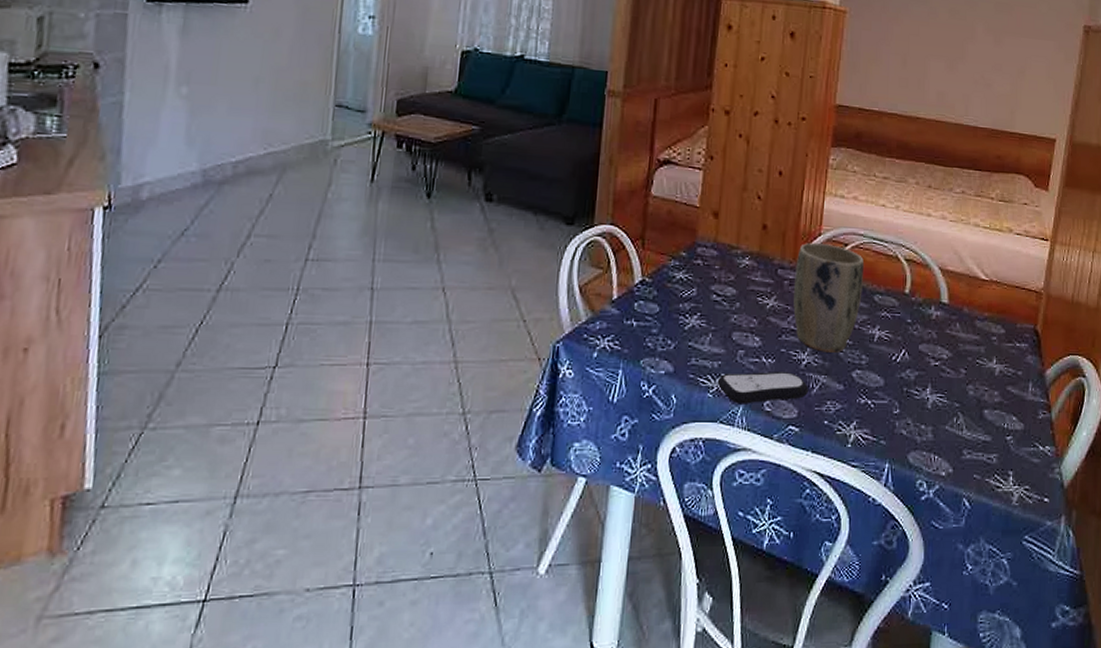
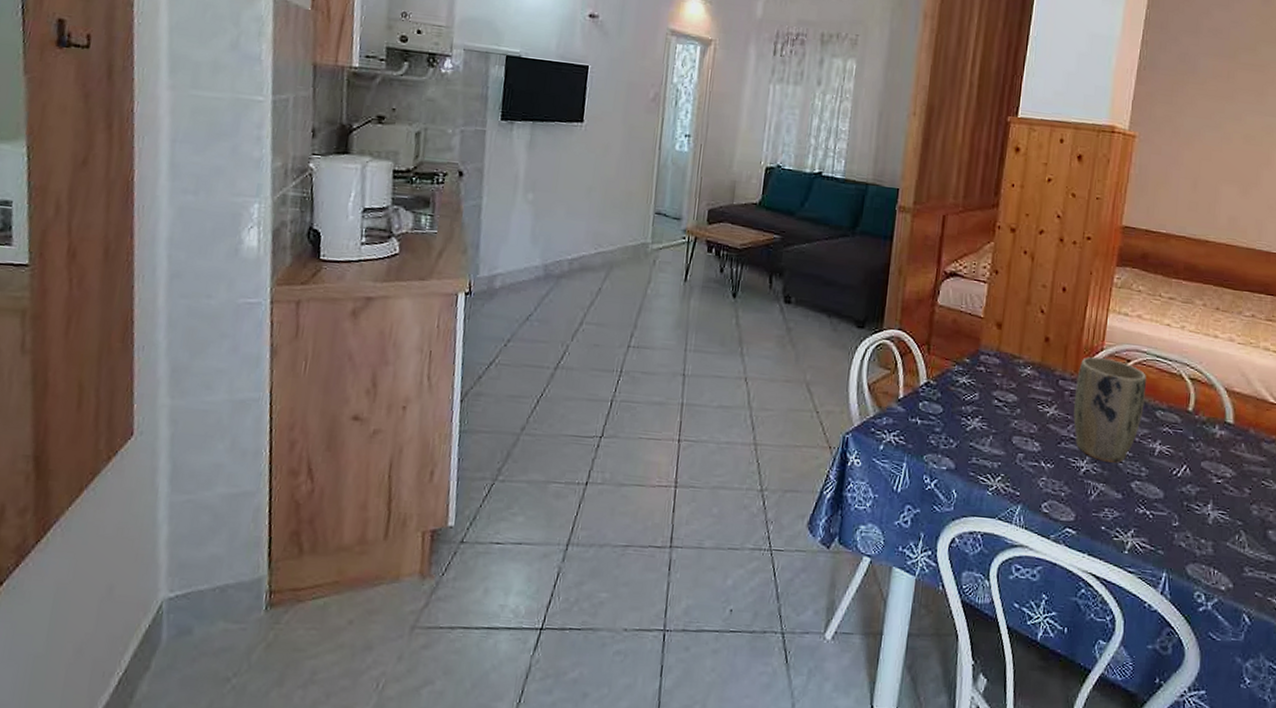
remote control: present [717,372,809,404] -> none [996,474,1087,505]

